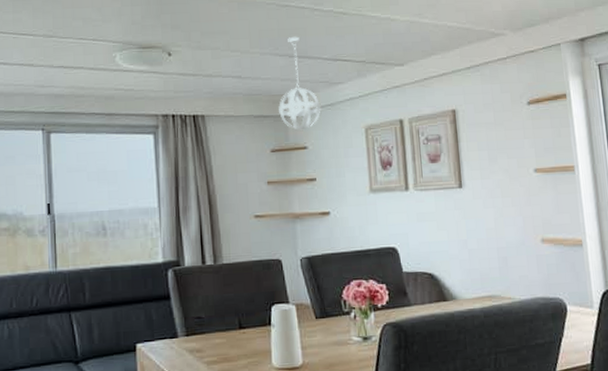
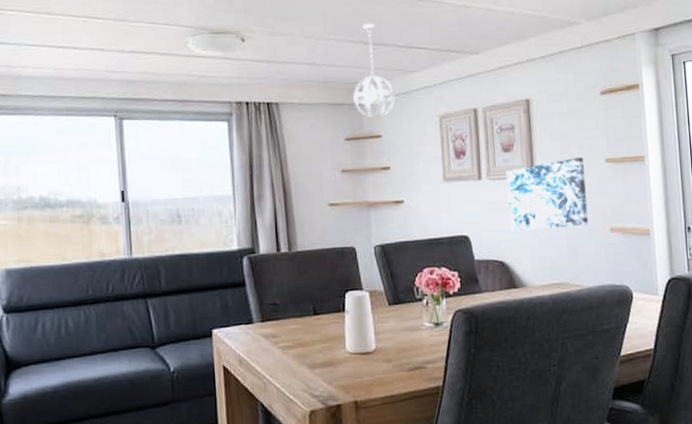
wall art: none [433,167,519,243] -> present [506,157,589,232]

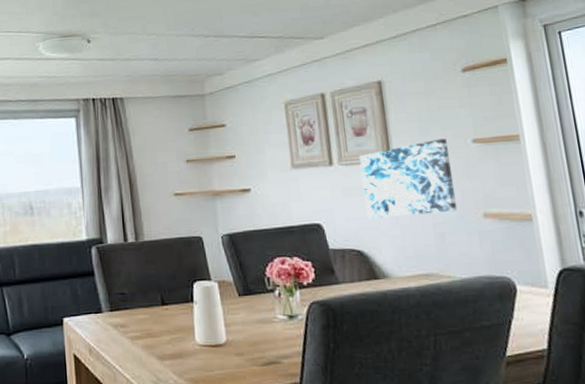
pendant light: present [353,23,396,119] -> none [195,16,239,109]

